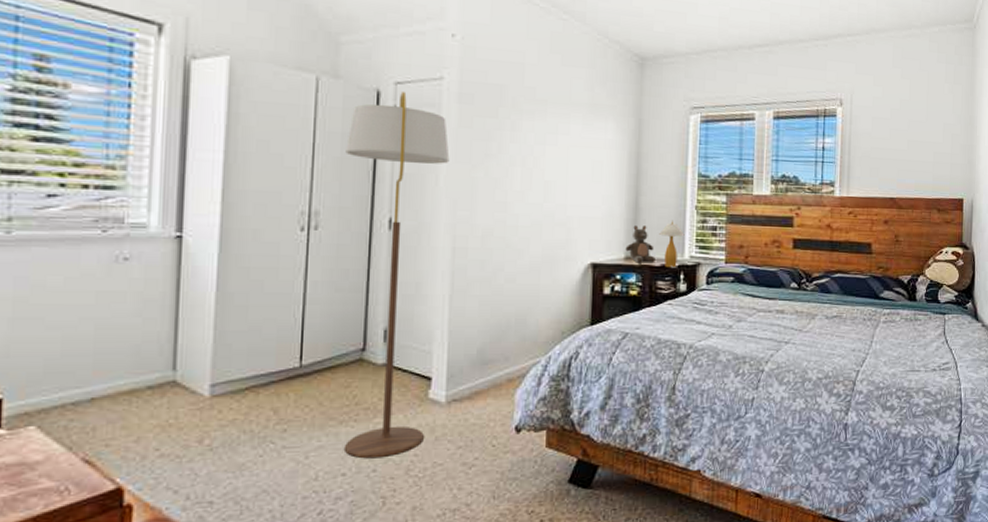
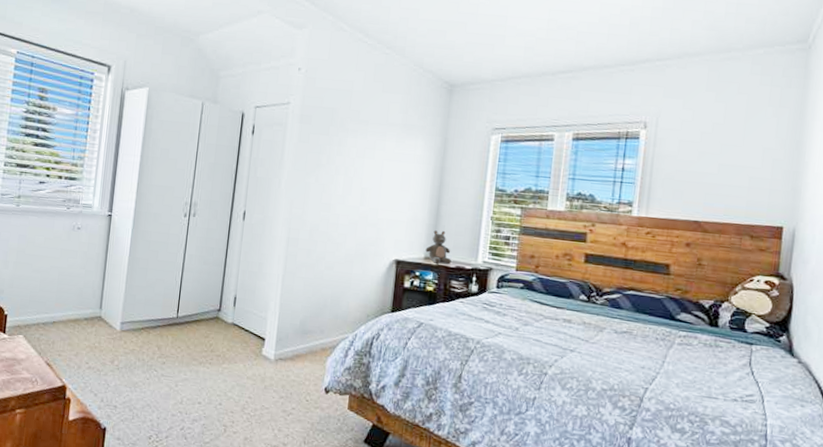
floor lamp: present [343,92,450,459] -> none [201,114,290,395]
table lamp: present [659,220,685,268] -> none [456,228,479,271]

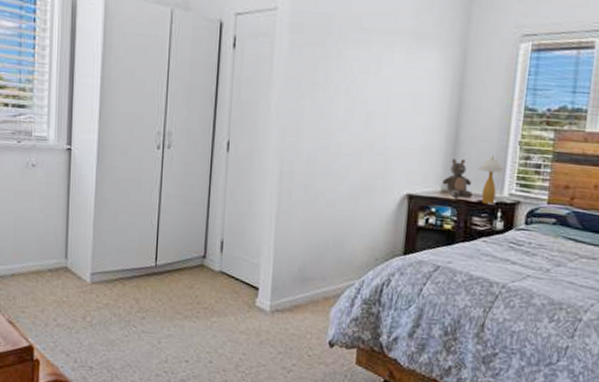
table lamp: none [456,228,479,271] -> present [478,155,505,205]

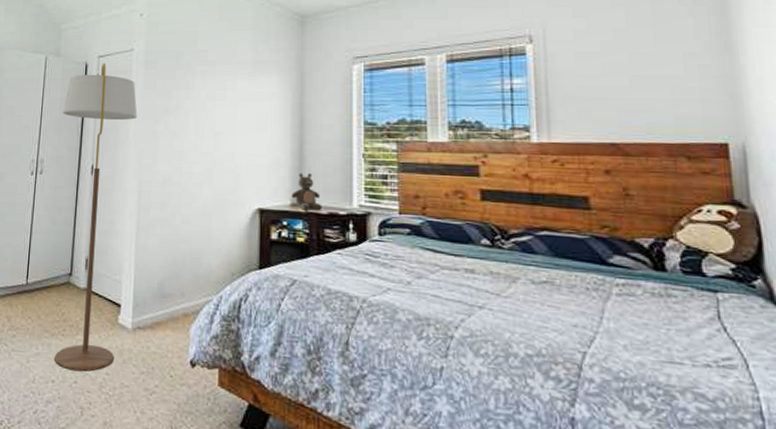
floor lamp: none [187,22,281,352] -> present [54,63,138,372]
table lamp: present [478,155,505,205] -> none [325,168,352,217]

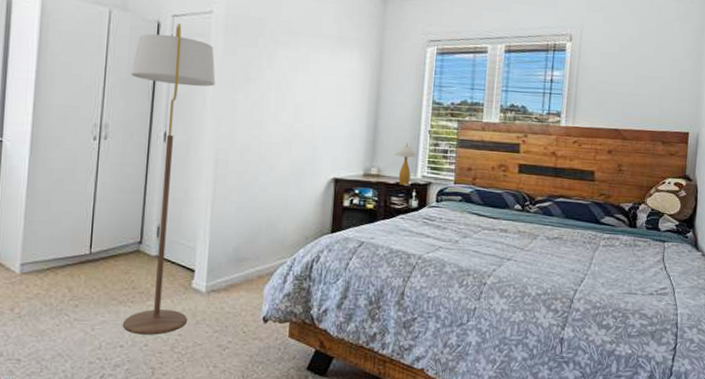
stuffed bear: present [291,173,322,211] -> none [364,146,391,181]
table lamp: none [325,168,352,217] -> present [395,142,418,186]

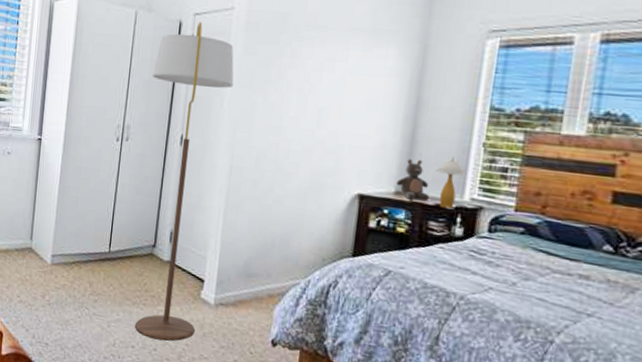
stuffed bear: none [364,146,391,181] -> present [396,159,430,202]

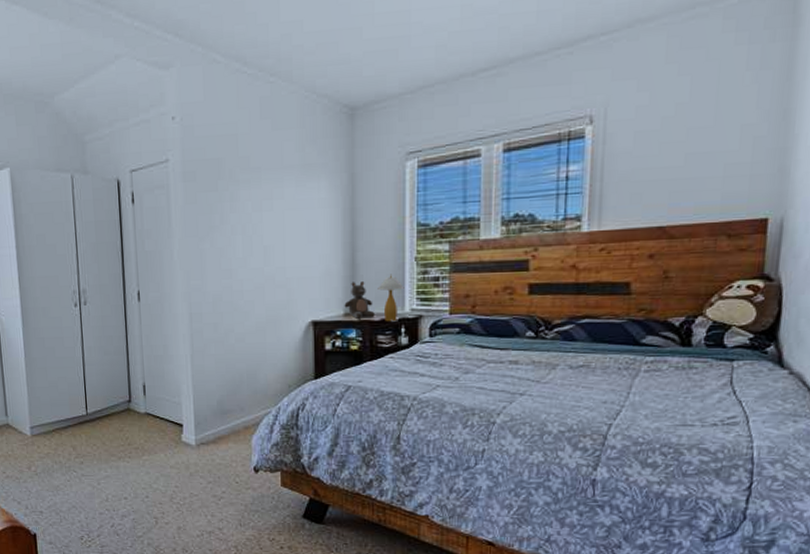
floor lamp: present [134,22,234,341] -> none [99,178,181,487]

